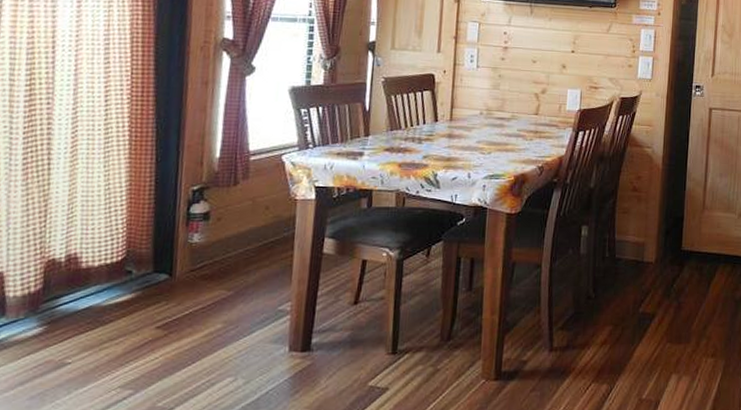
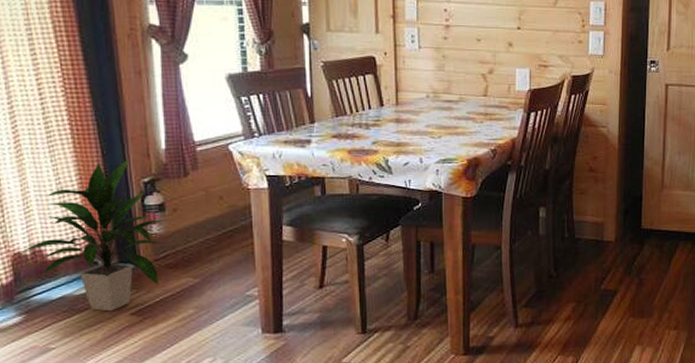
indoor plant: none [56,167,208,324] -> present [21,159,165,312]

